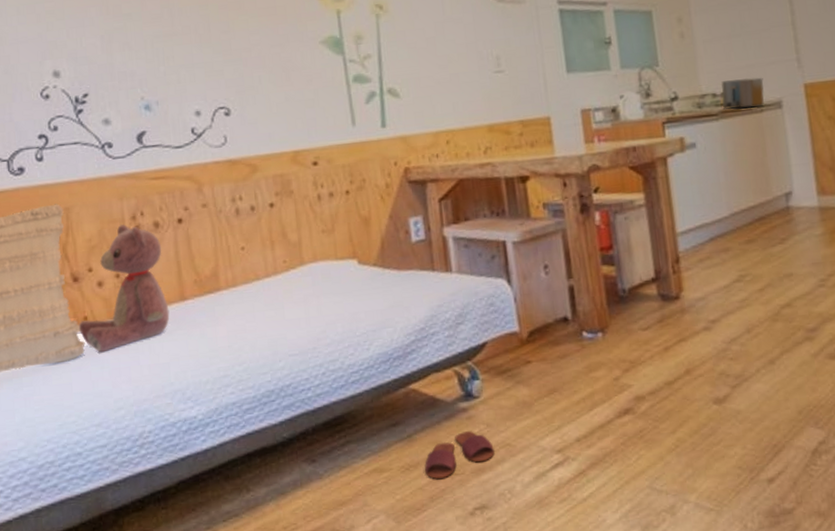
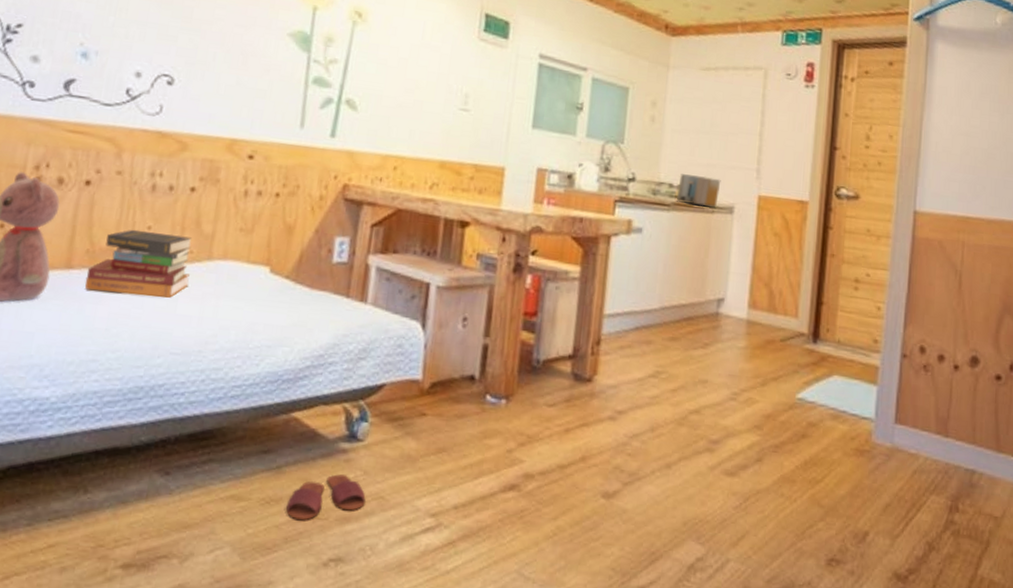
books: none [199,248,290,316] -> present [85,229,191,298]

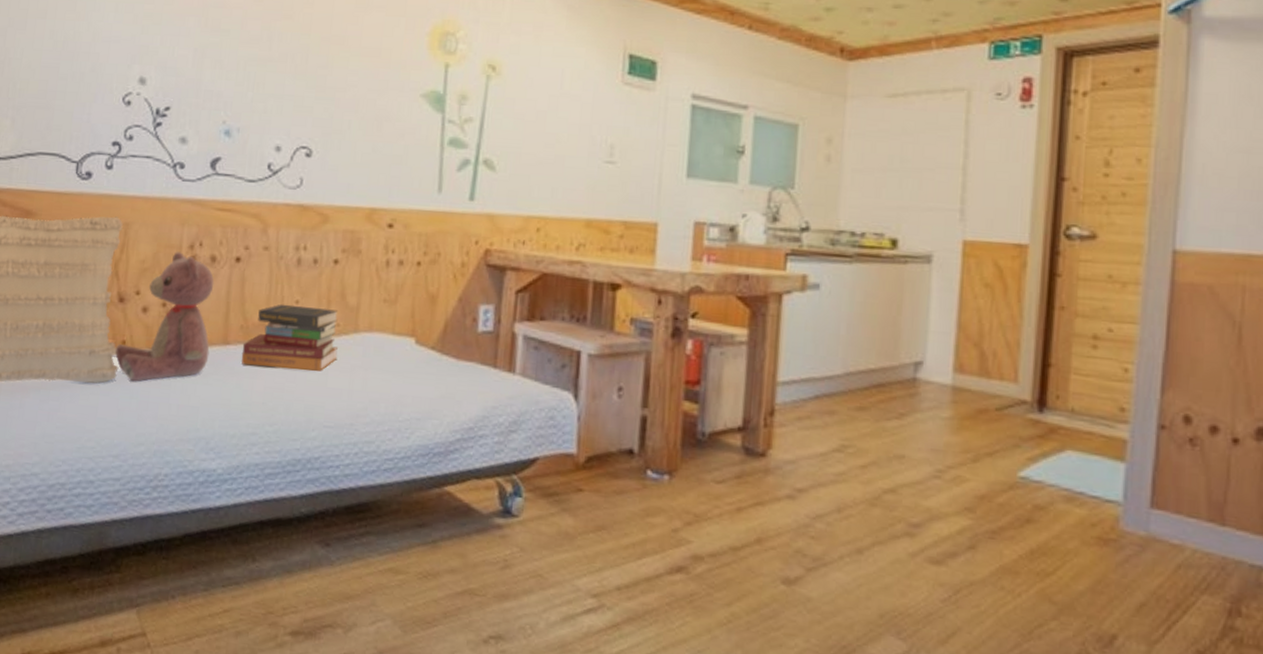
slippers: present [286,474,367,520] -> none [444,550,525,596]
toaster: present [677,174,721,208] -> none [861,220,915,257]

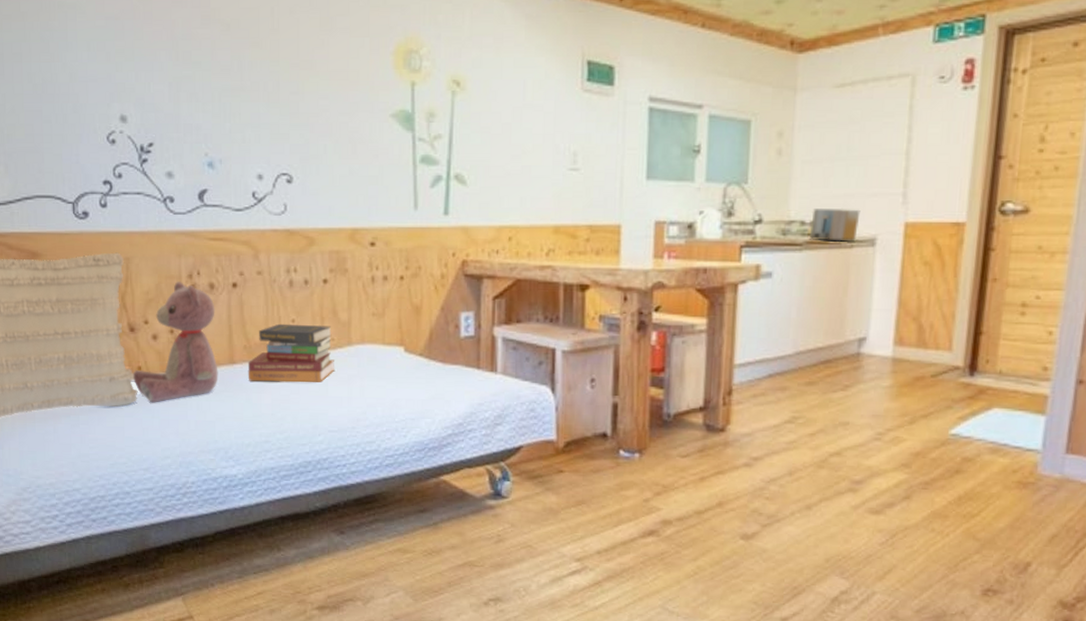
toaster: none [861,220,915,257] -> present [810,209,861,242]

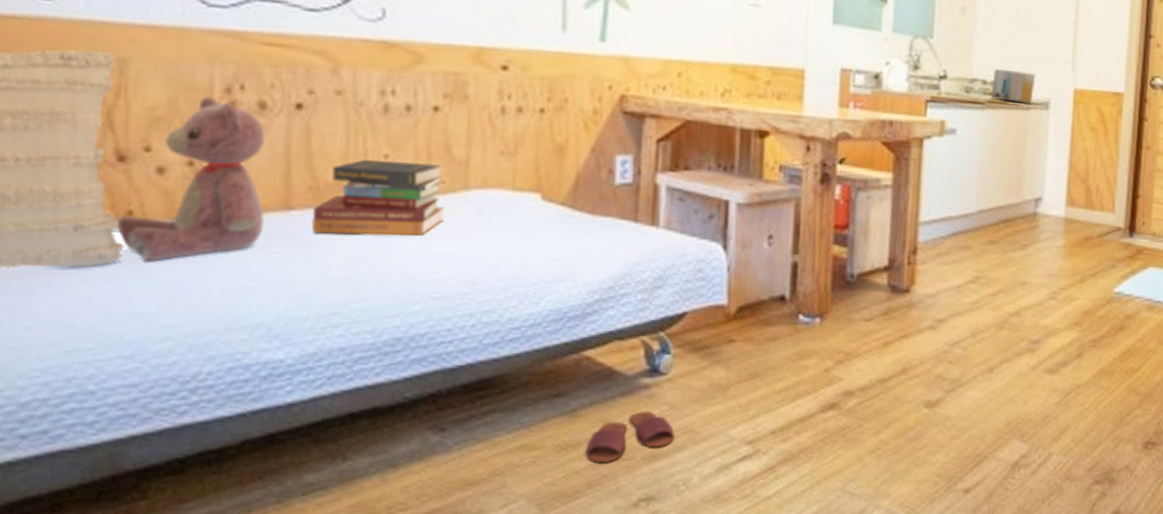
slippers: none [446,527,516,567] -> present [586,411,676,462]

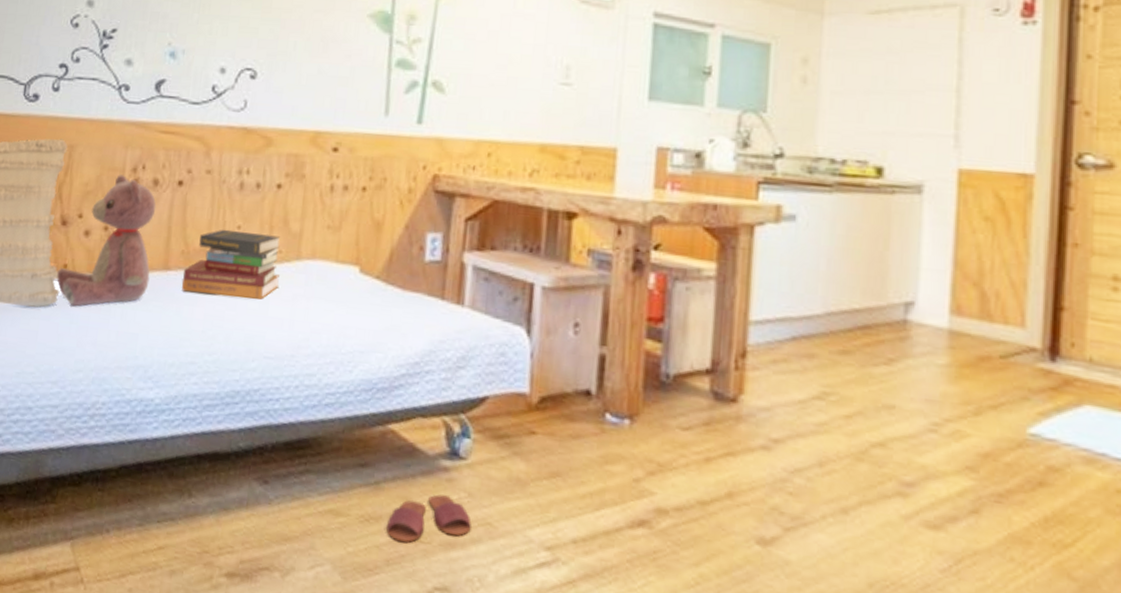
toaster: present [991,69,1036,104] -> none [842,146,903,187]

